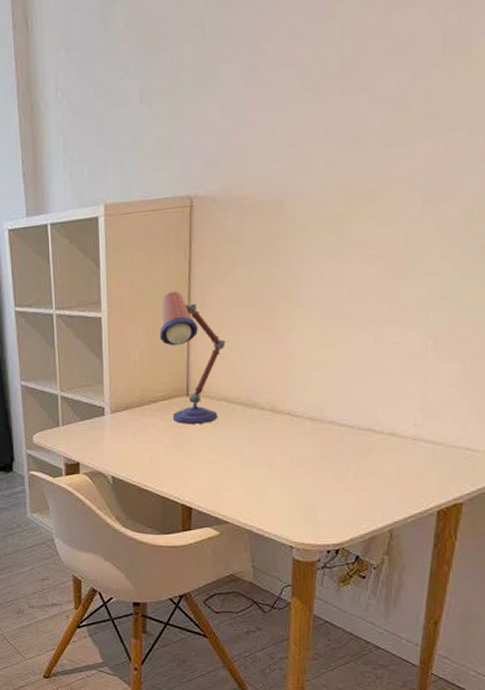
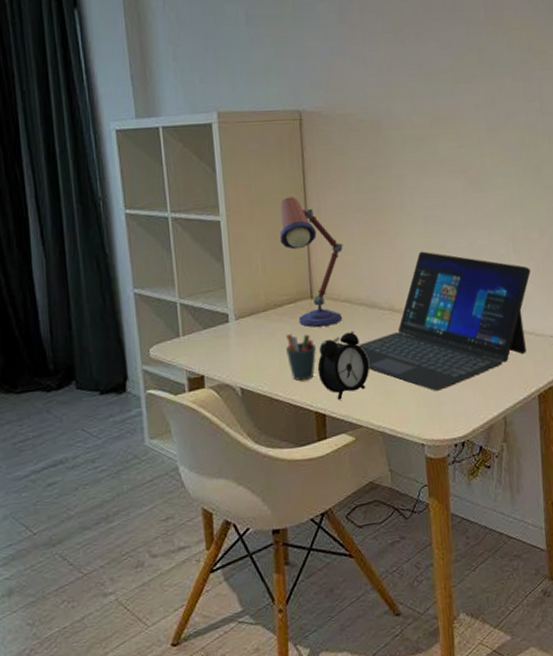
pen holder: none [158,429,189,475] -> present [285,334,317,381]
alarm clock: none [187,429,243,496] -> present [317,330,370,401]
laptop: none [232,349,452,496] -> present [358,251,531,391]

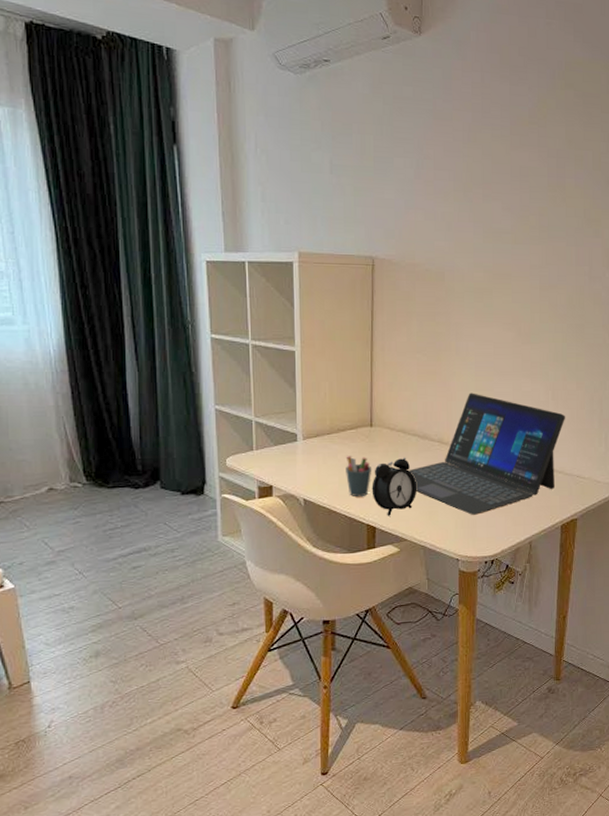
desk lamp: present [279,197,343,327] -> none [346,335,402,452]

